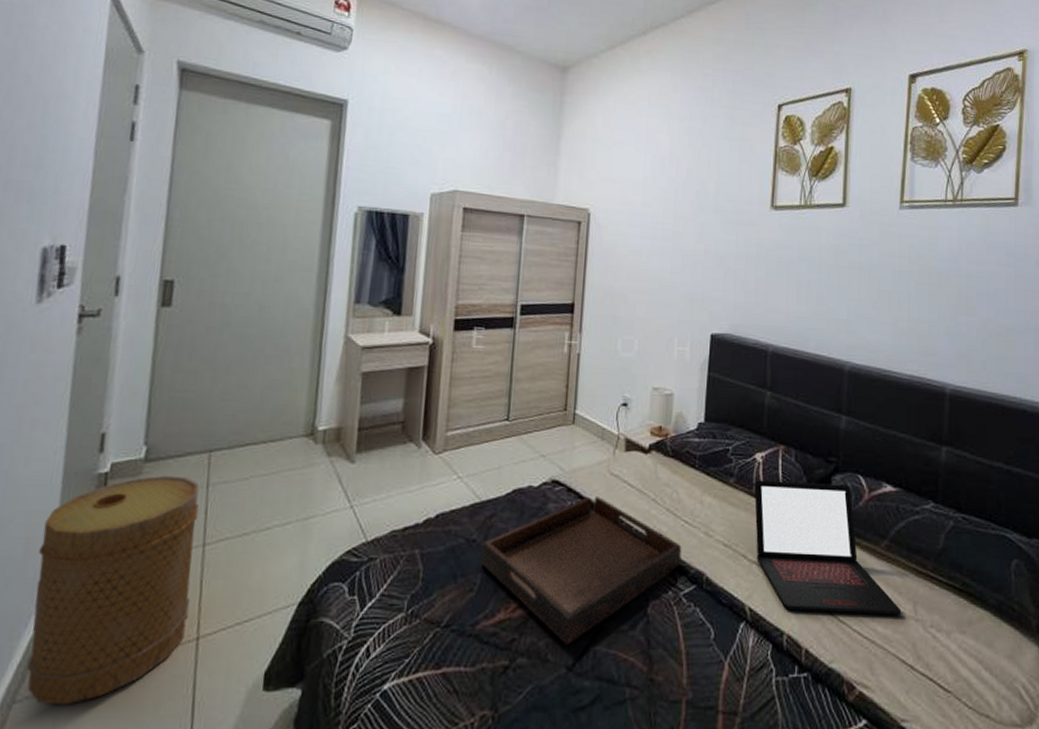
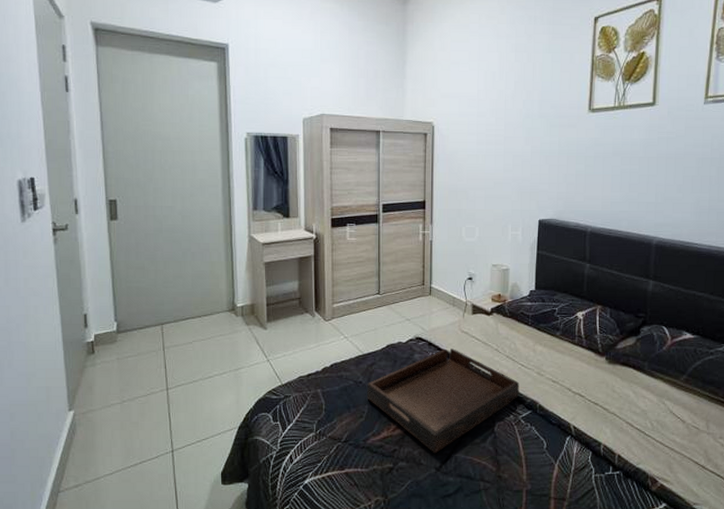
basket: present [27,475,200,705] -> none [56,342,164,494]
laptop: present [754,480,902,615] -> none [576,332,696,430]

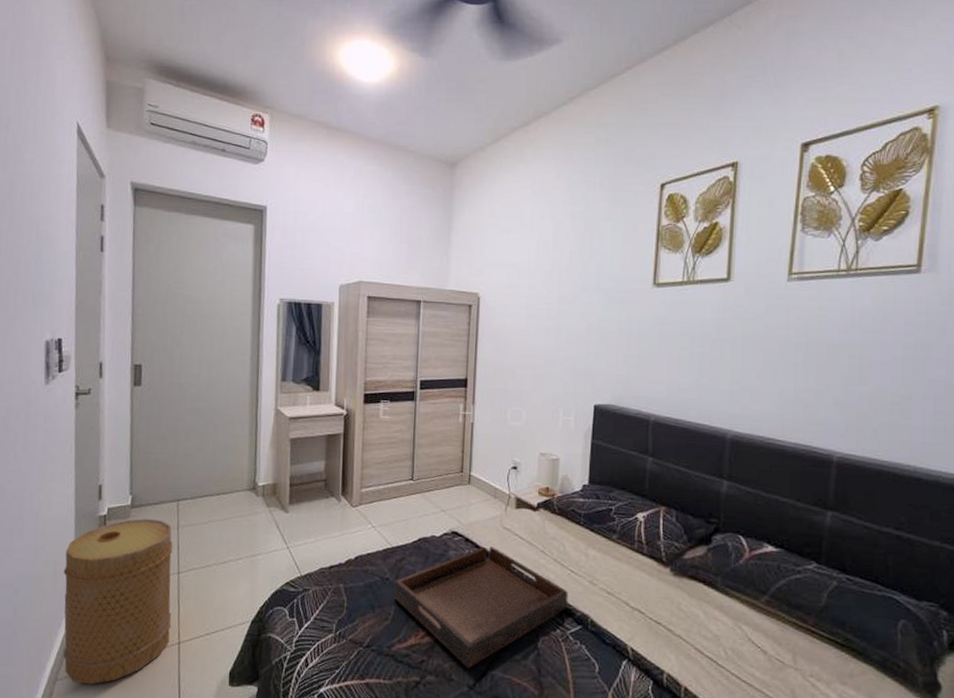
basket: none [56,342,164,494] -> present [63,518,172,685]

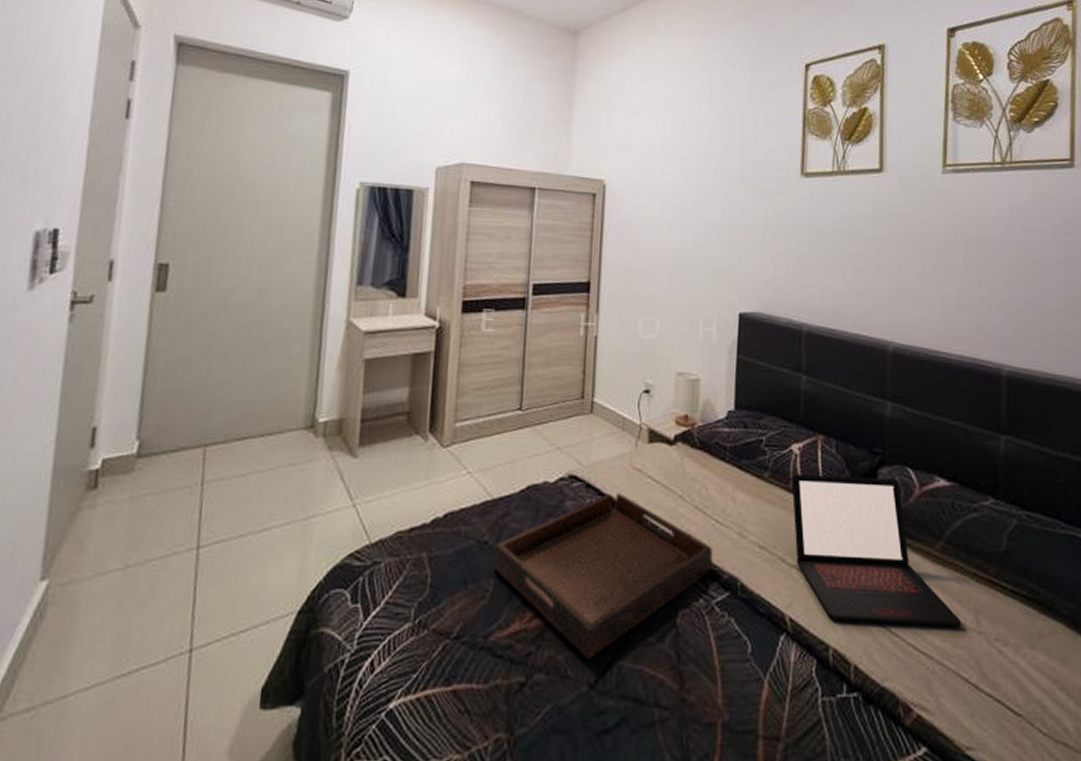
basket: present [63,518,172,685] -> none [12,471,194,723]
laptop: none [636,537,781,664] -> present [791,474,962,627]

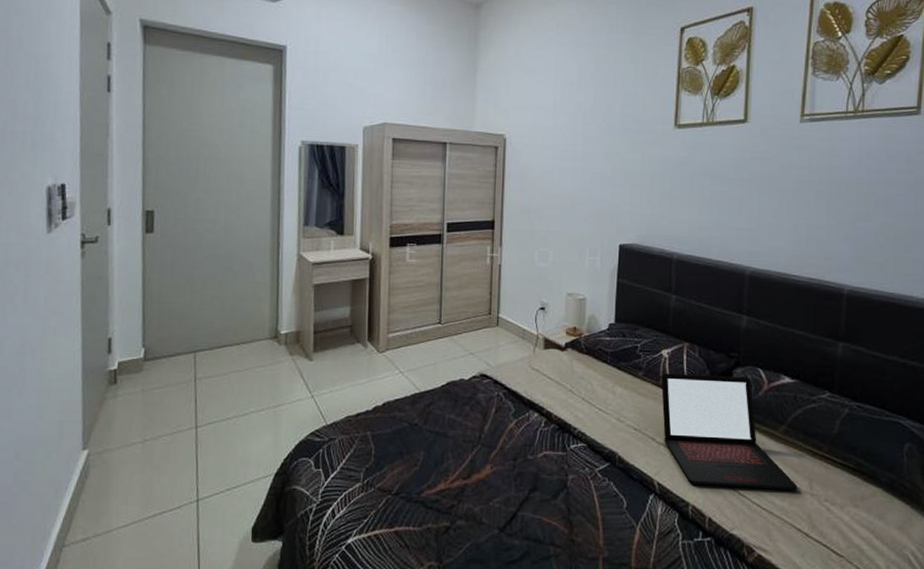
serving tray: present [494,493,713,660] -> none [423,388,597,511]

